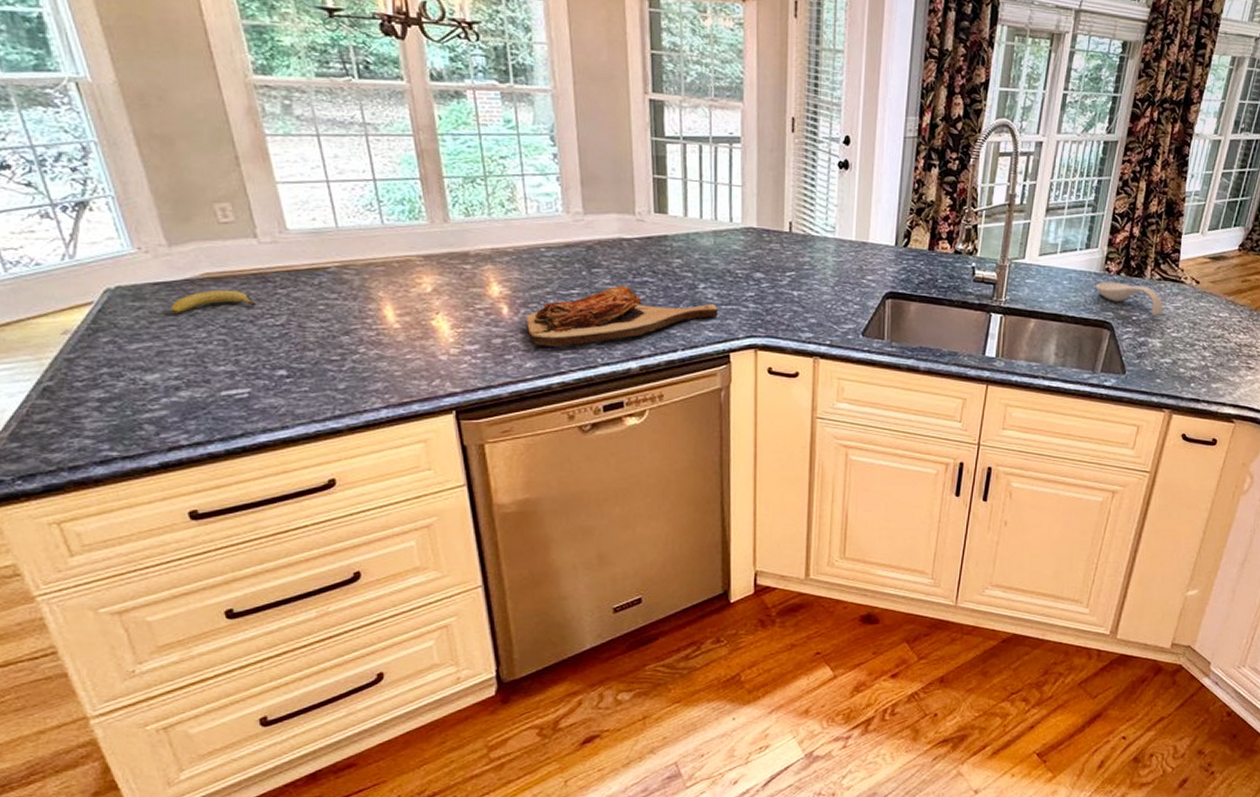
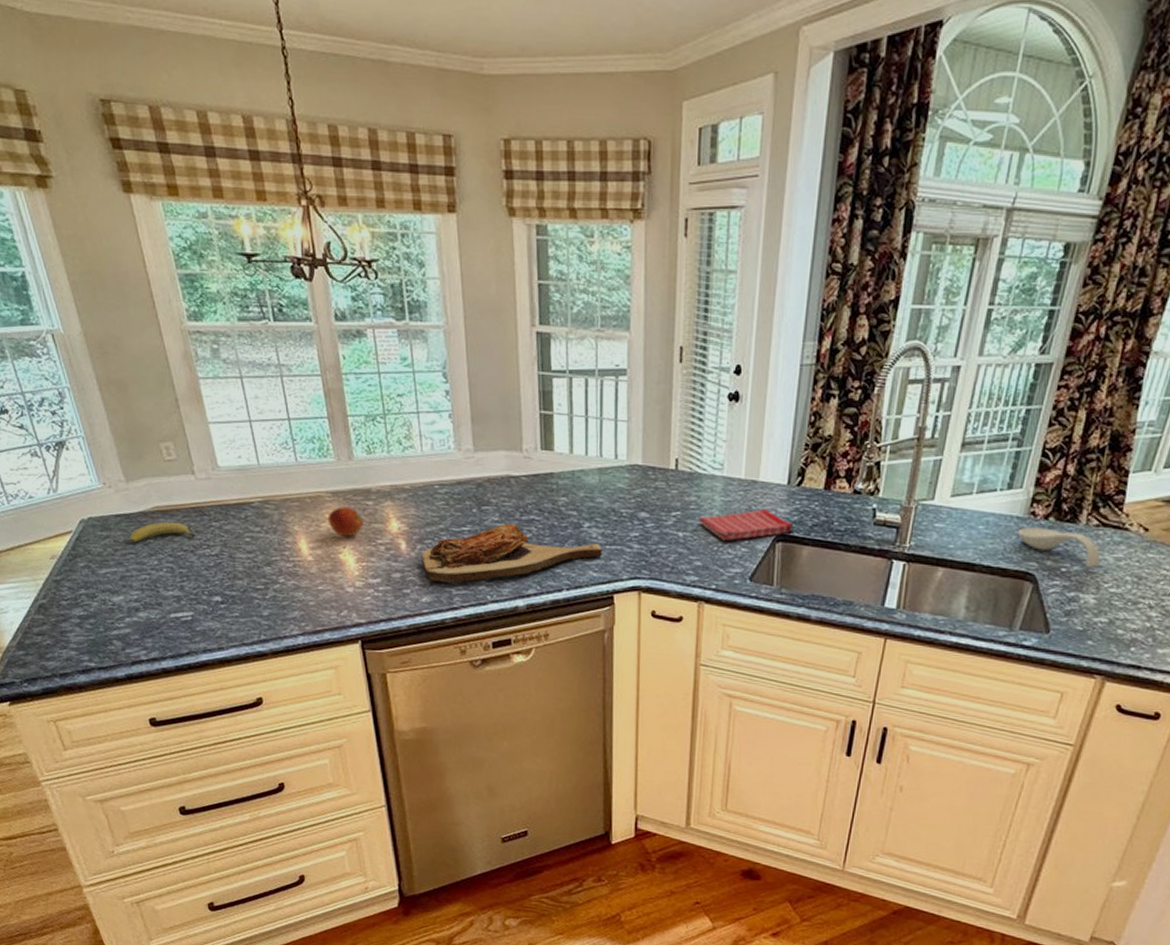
fruit: none [418,271,460,303] -> present [327,506,364,537]
dish towel: none [812,268,901,299] -> present [698,509,793,541]

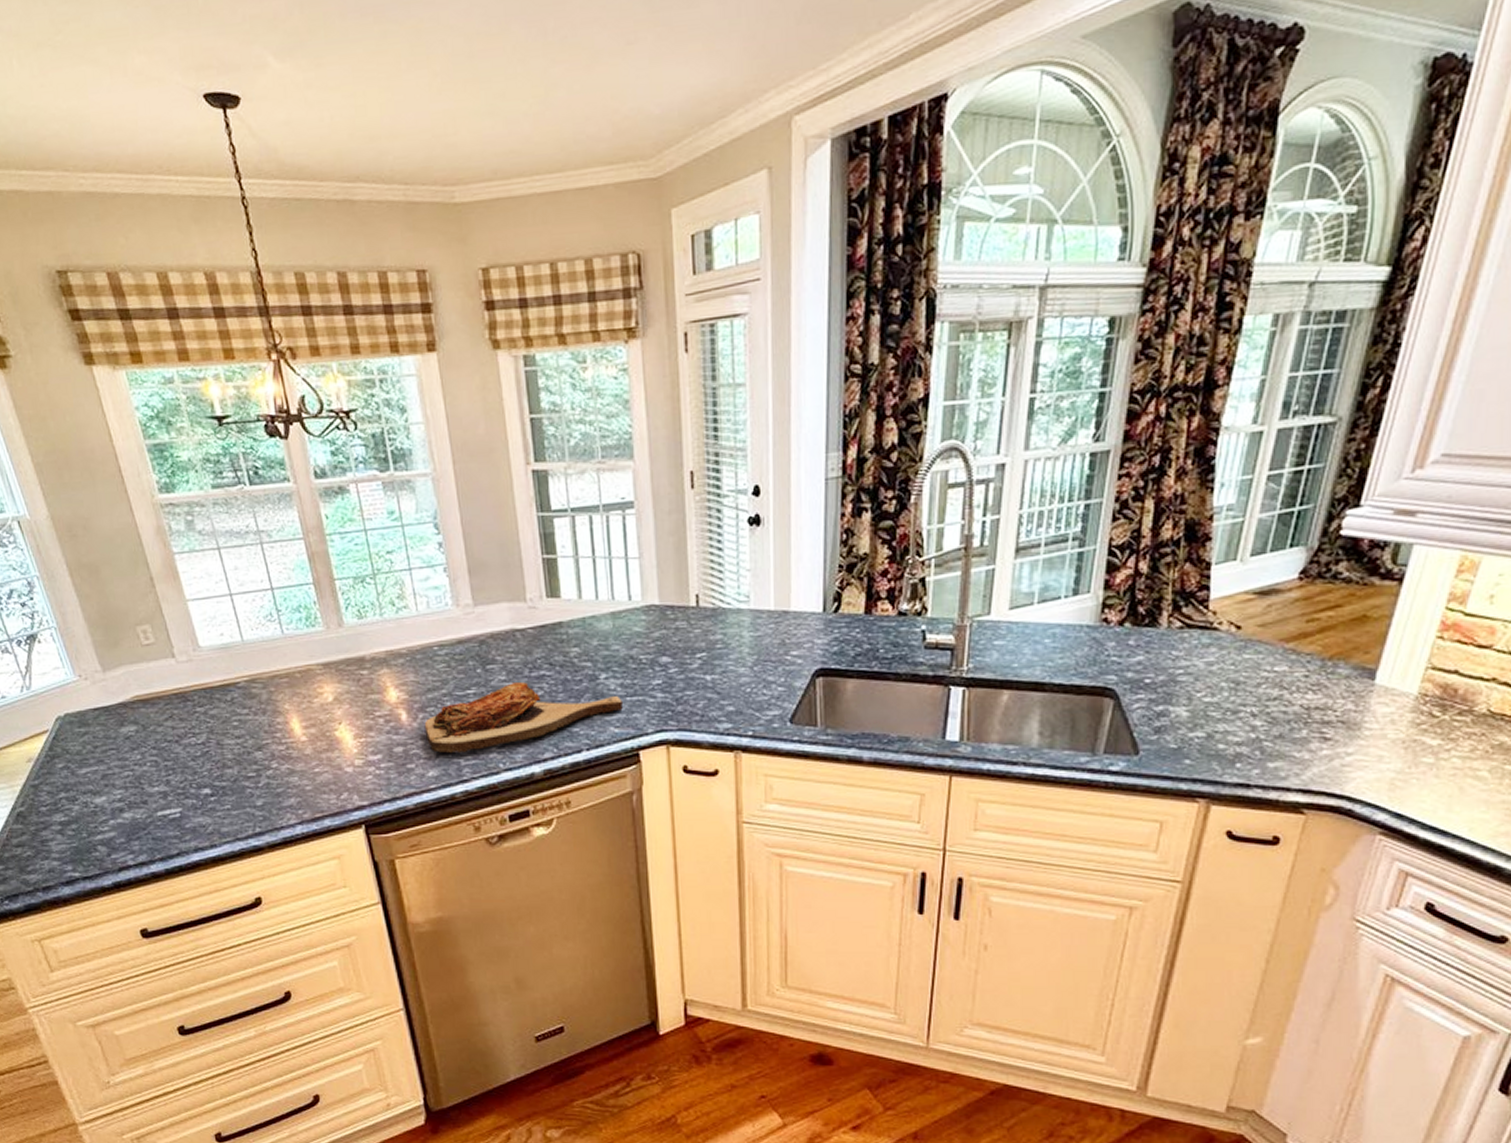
fruit: present [130,521,196,543] -> none [110,711,180,737]
fruit: present [327,506,364,537] -> none [320,678,359,712]
dish towel: present [698,509,793,541] -> none [726,641,833,680]
spoon rest: present [1018,527,1101,568] -> none [1090,635,1189,677]

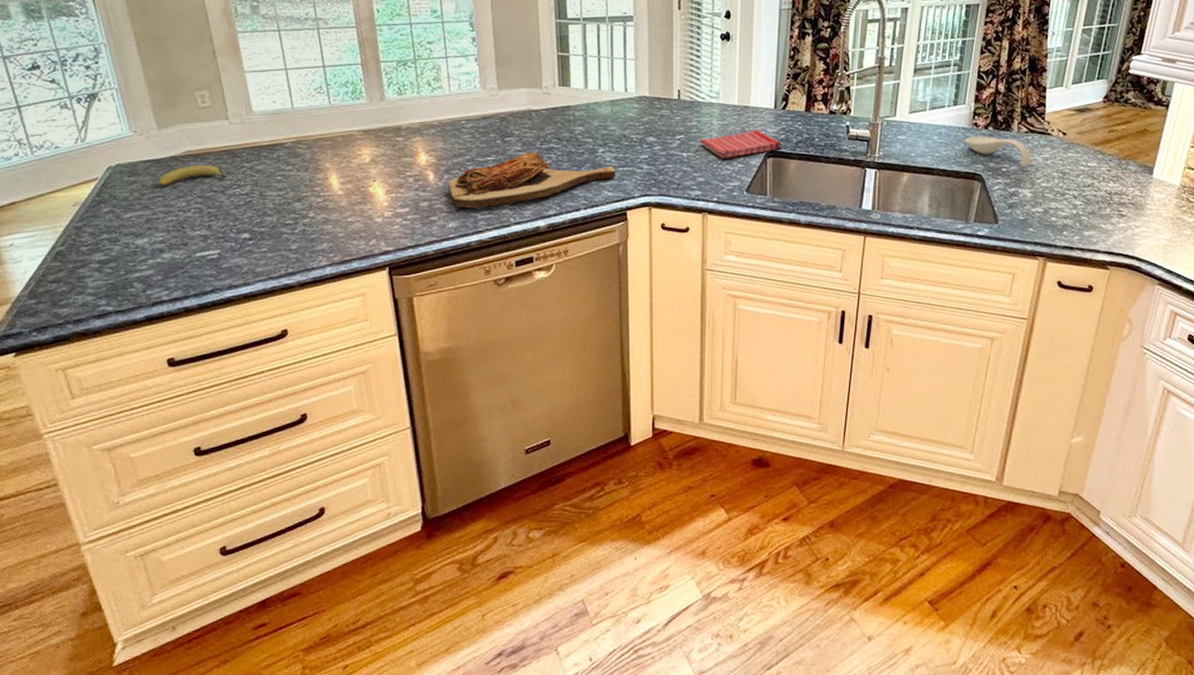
fruit: none [110,711,180,737] -> present [158,164,227,186]
dish towel: none [726,641,833,680] -> present [699,130,780,158]
spoon rest: none [1090,635,1189,677] -> present [965,136,1032,168]

